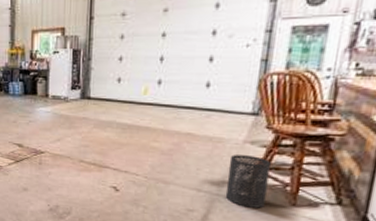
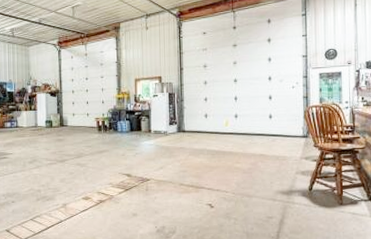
trash can: present [225,155,271,208] -> none [293,168,322,210]

